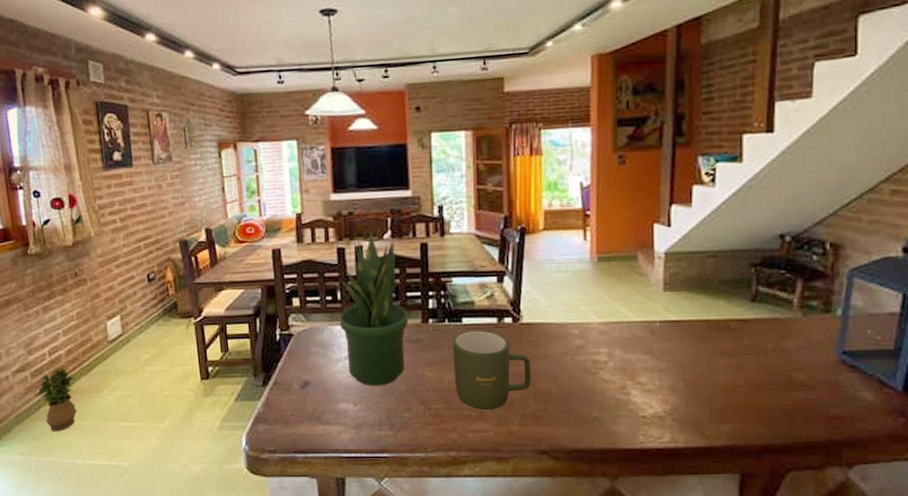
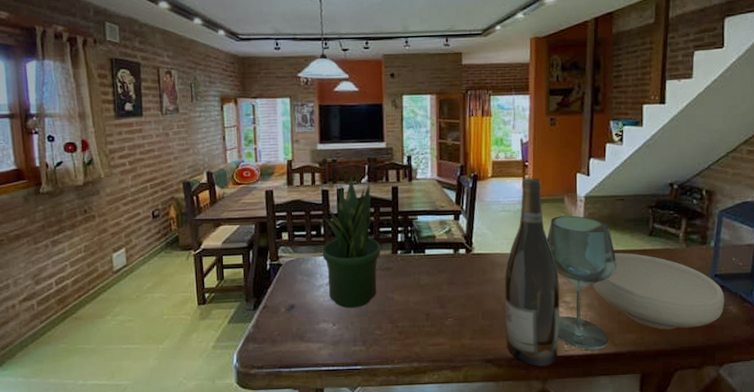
potted plant: present [37,367,78,432] -> none [42,295,81,355]
mug: present [452,330,531,412] -> none [416,259,480,328]
wine bottle: none [561,230,633,461] -> present [504,178,560,367]
wine glass: none [615,276,709,443] -> present [546,215,618,350]
bowl: none [675,323,857,420] -> present [592,253,725,330]

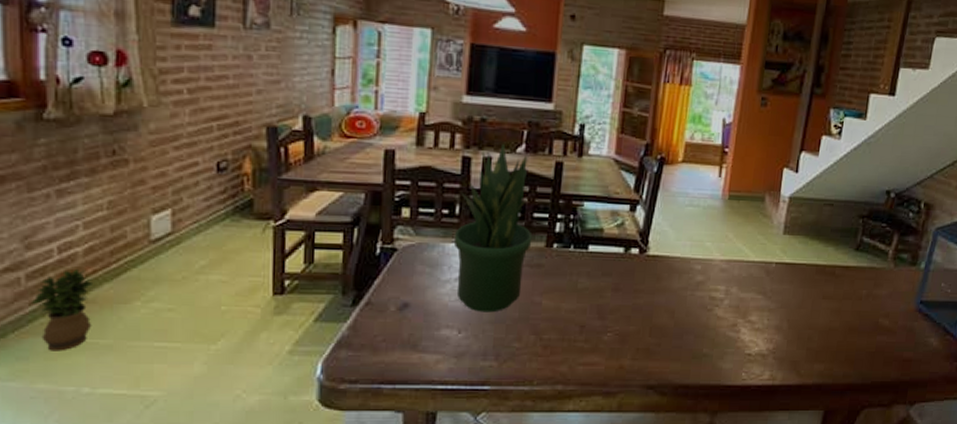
potted plant: none [42,295,81,355] -> present [32,268,94,351]
wine bottle: present [504,178,560,367] -> none [674,168,747,397]
wine glass: present [546,215,618,350] -> none [736,217,816,380]
bowl: present [592,253,725,330] -> none [783,268,928,361]

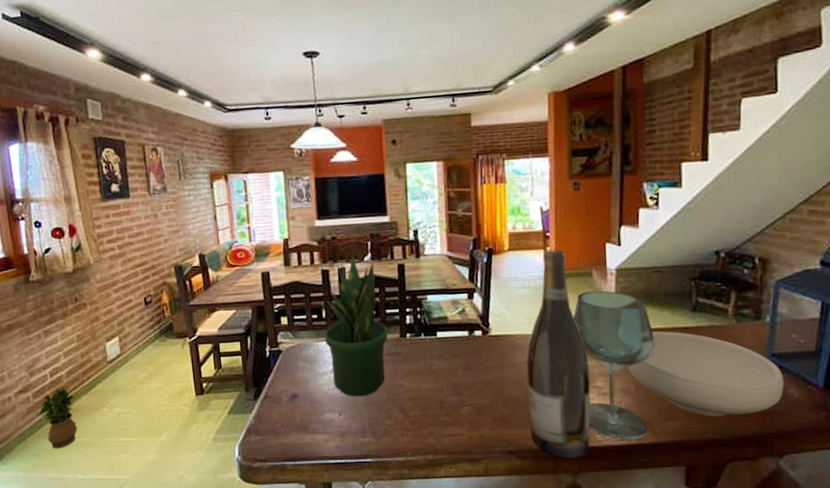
wine bottle: none [674,168,747,397] -> present [526,250,591,459]
wine glass: none [736,217,816,380] -> present [573,290,656,441]
bowl: none [783,268,928,361] -> present [627,331,784,417]

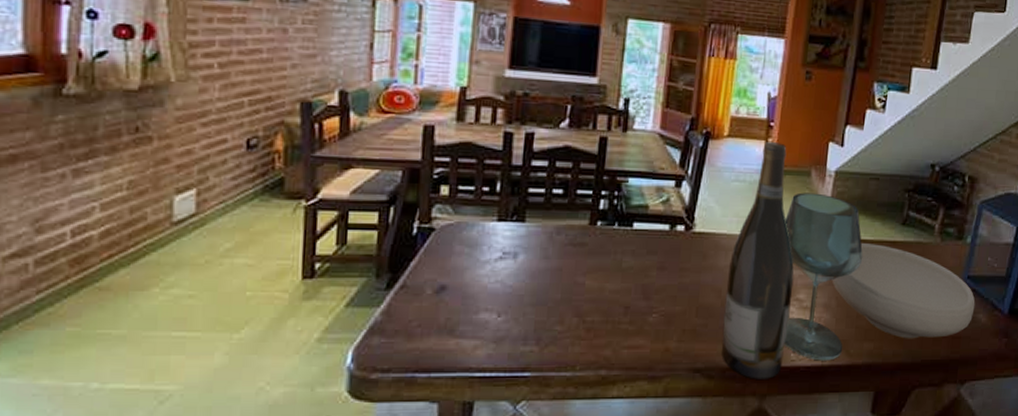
potted plant: present [38,387,78,449] -> none [40,253,109,344]
planter: present [324,255,388,397] -> none [494,118,576,294]

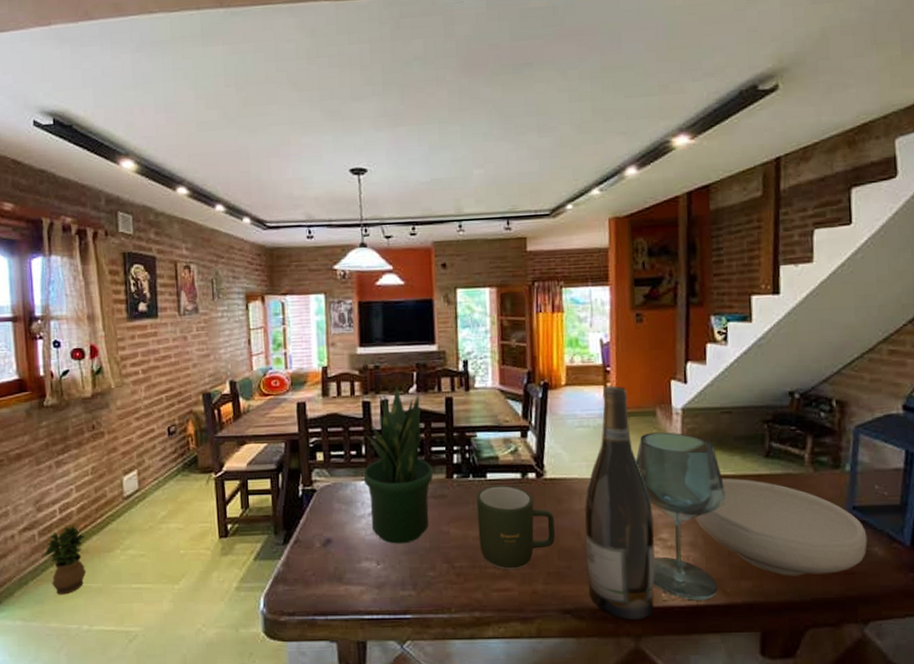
potted plant: none [40,253,109,344] -> present [44,524,87,595]
planter: none [494,118,576,294] -> present [363,386,434,544]
mug: none [615,236,697,326] -> present [476,485,555,570]

